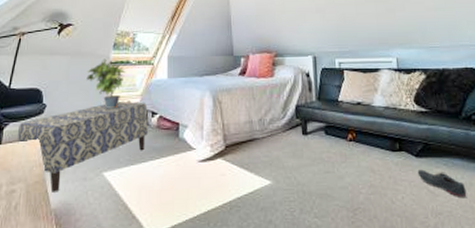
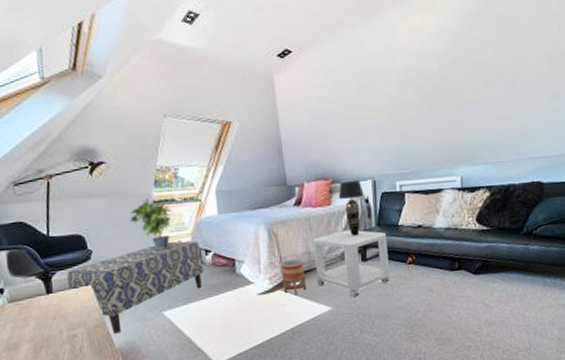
planter: none [224,128,247,166] -> present [281,259,307,296]
side table: none [255,102,330,173] -> present [312,230,390,298]
table lamp: none [281,54,305,109] -> present [338,179,364,236]
shoe: present [417,169,467,197] -> none [474,285,520,308]

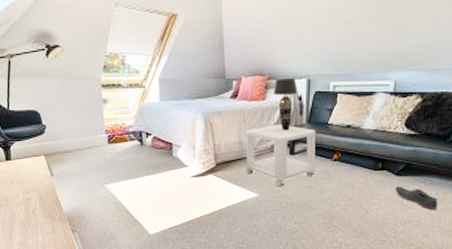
bench: present [67,241,205,334] -> none [24,123,144,200]
potted plant: present [129,198,172,250] -> none [80,81,118,130]
planter: present [281,259,307,296] -> none [215,148,236,181]
shoe: none [474,285,520,308] -> present [395,186,438,210]

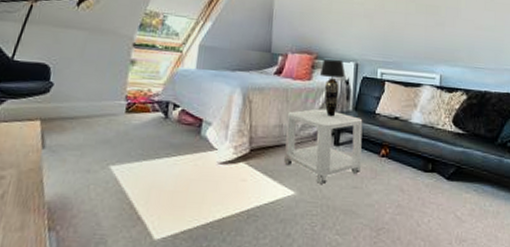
shoe: present [395,186,438,210] -> none [447,193,493,226]

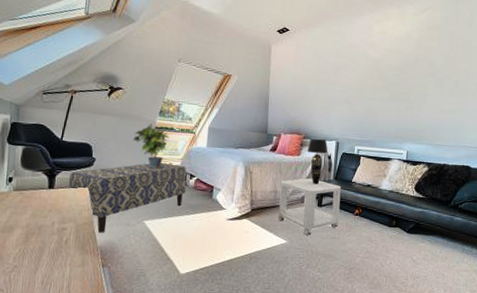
bench: none [14,89,170,183] -> present [69,163,187,233]
potted plant: none [104,39,150,96] -> present [133,123,170,168]

